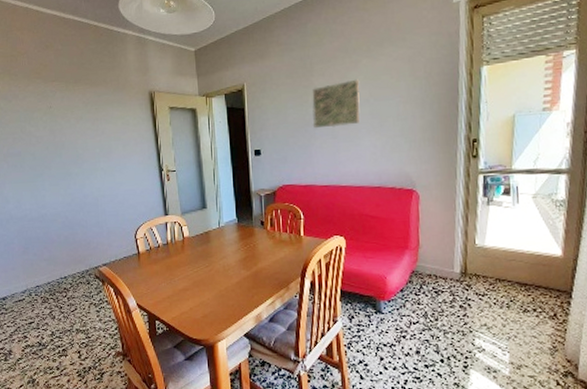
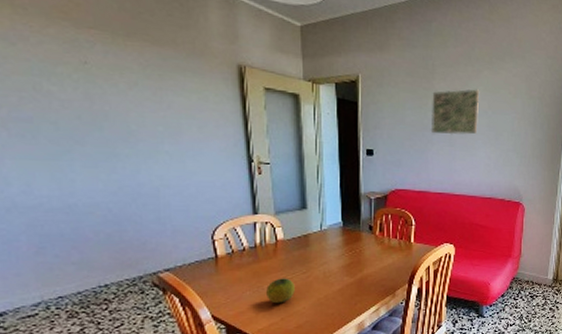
fruit: none [177,271,200,295] -> present [266,278,295,304]

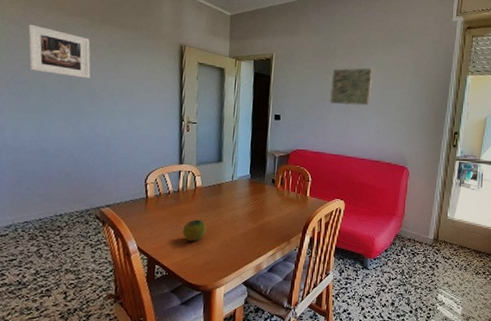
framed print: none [21,40,121,112] -> present [28,24,91,78]

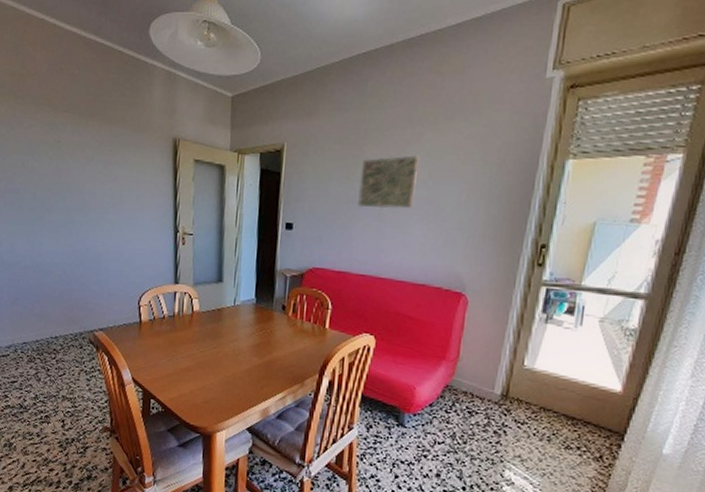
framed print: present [28,24,91,78] -> none [18,125,80,184]
fruit: present [183,219,207,242] -> none [179,349,205,376]

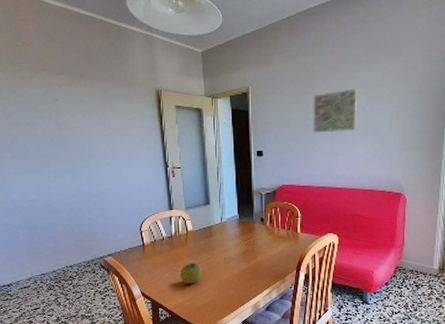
fruit: none [179,349,205,376] -> present [180,263,202,284]

